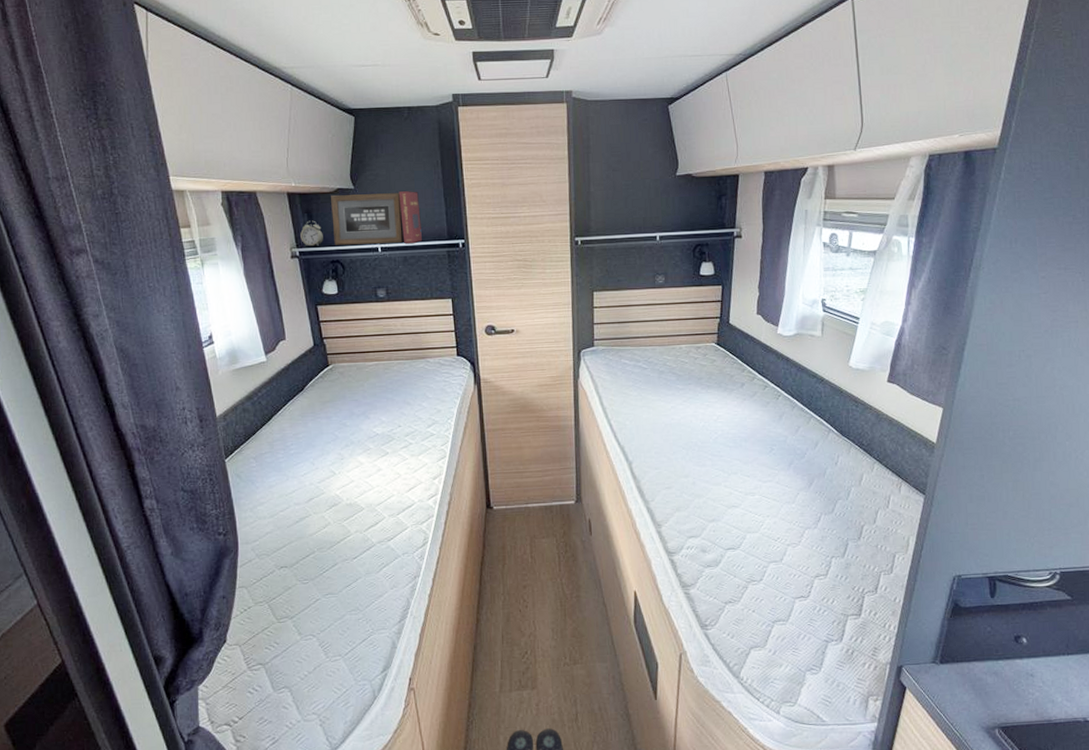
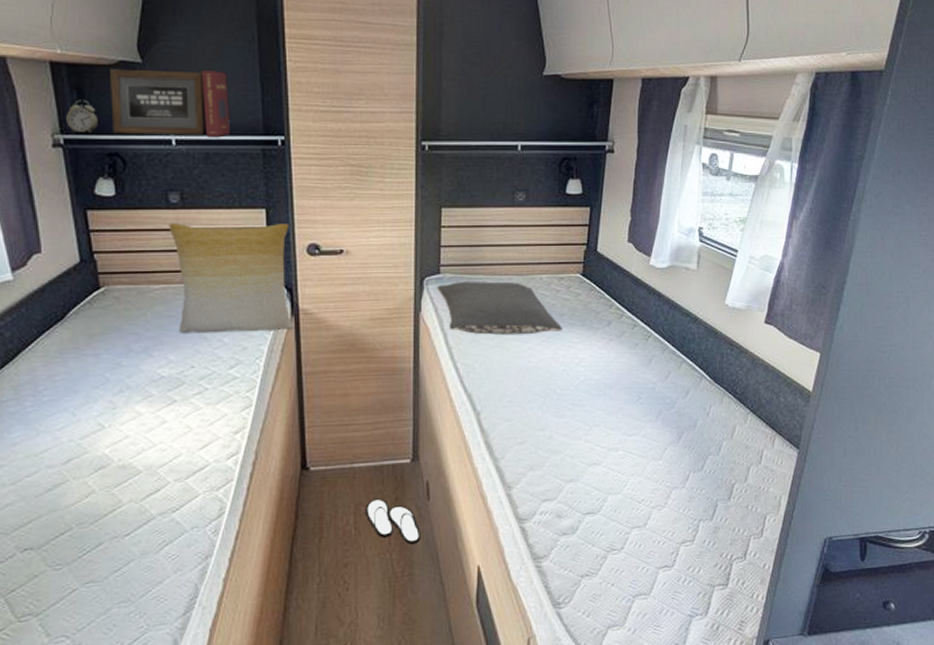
pillow: none [378,310,476,400] -> present [168,223,293,334]
slippers: none [539,533,585,571] -> present [365,498,421,544]
pillow: none [592,352,702,397] -> present [437,281,564,335]

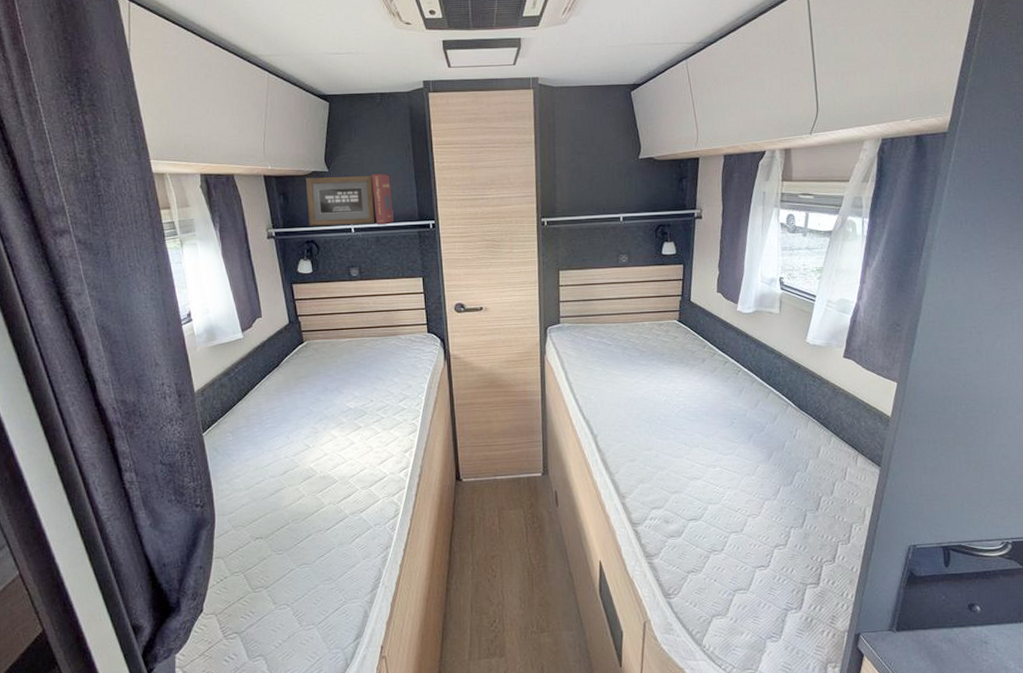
alarm clock: present [66,99,98,133] -> none [276,202,299,227]
pillow: present [168,223,293,334] -> none [351,288,446,376]
slippers: present [365,498,421,544] -> none [507,504,552,541]
pillow: present [437,281,564,335] -> none [558,328,664,372]

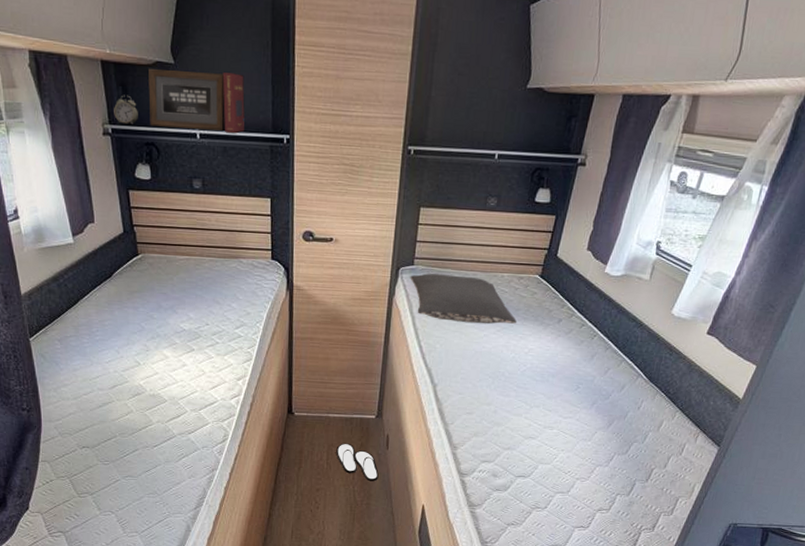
alarm clock: none [276,202,299,227] -> present [114,95,138,125]
slippers: none [507,504,552,541] -> present [336,443,379,481]
pillow: none [558,328,664,372] -> present [410,273,518,324]

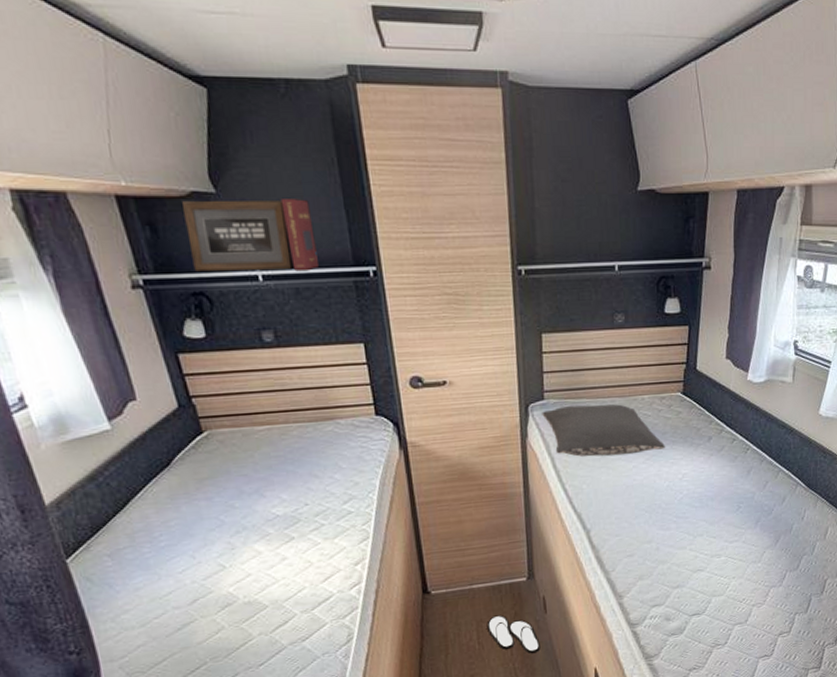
alarm clock: present [114,95,138,125] -> none [142,236,178,273]

